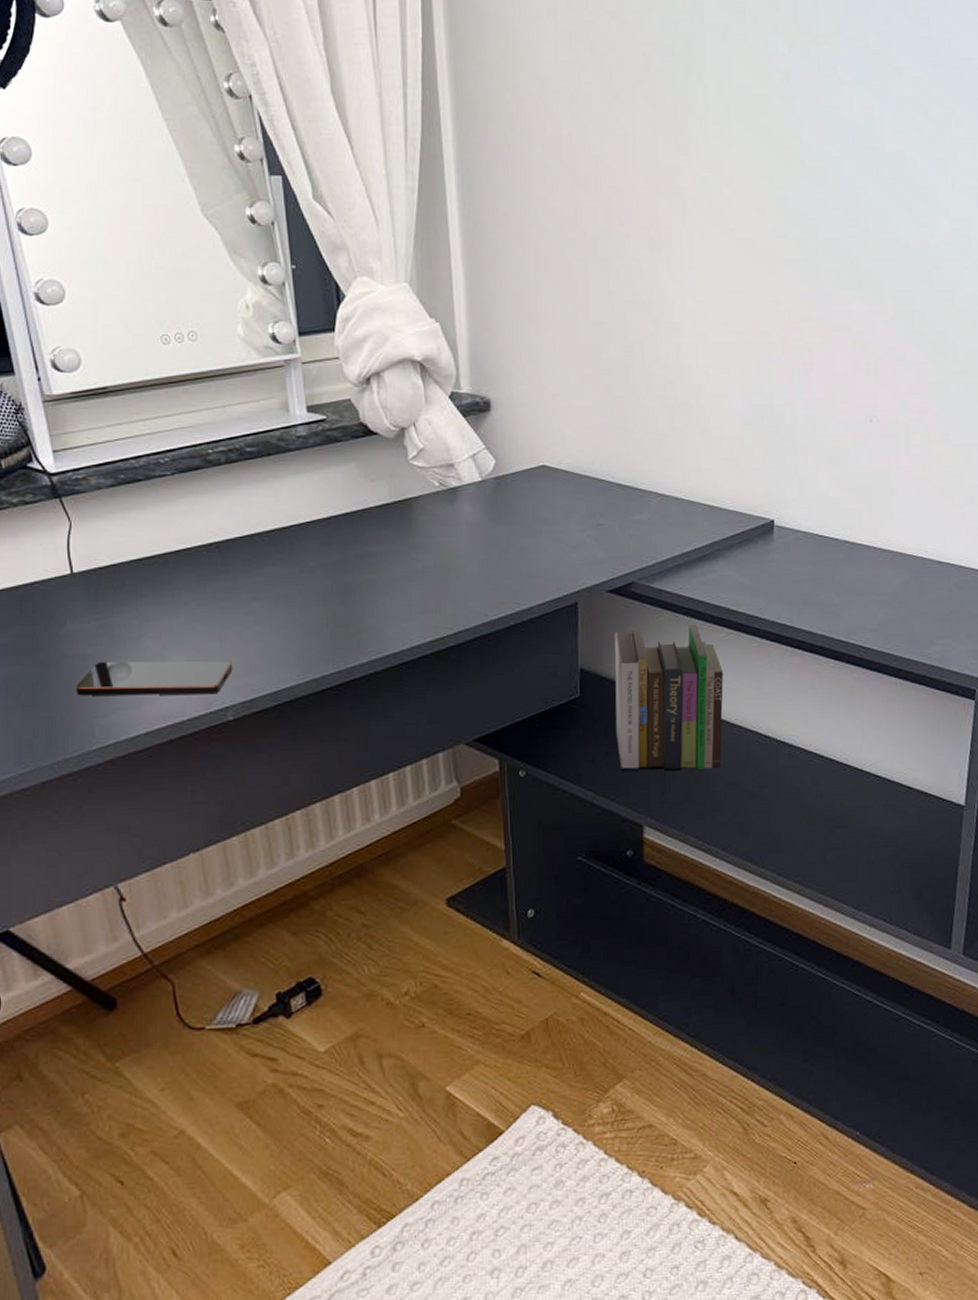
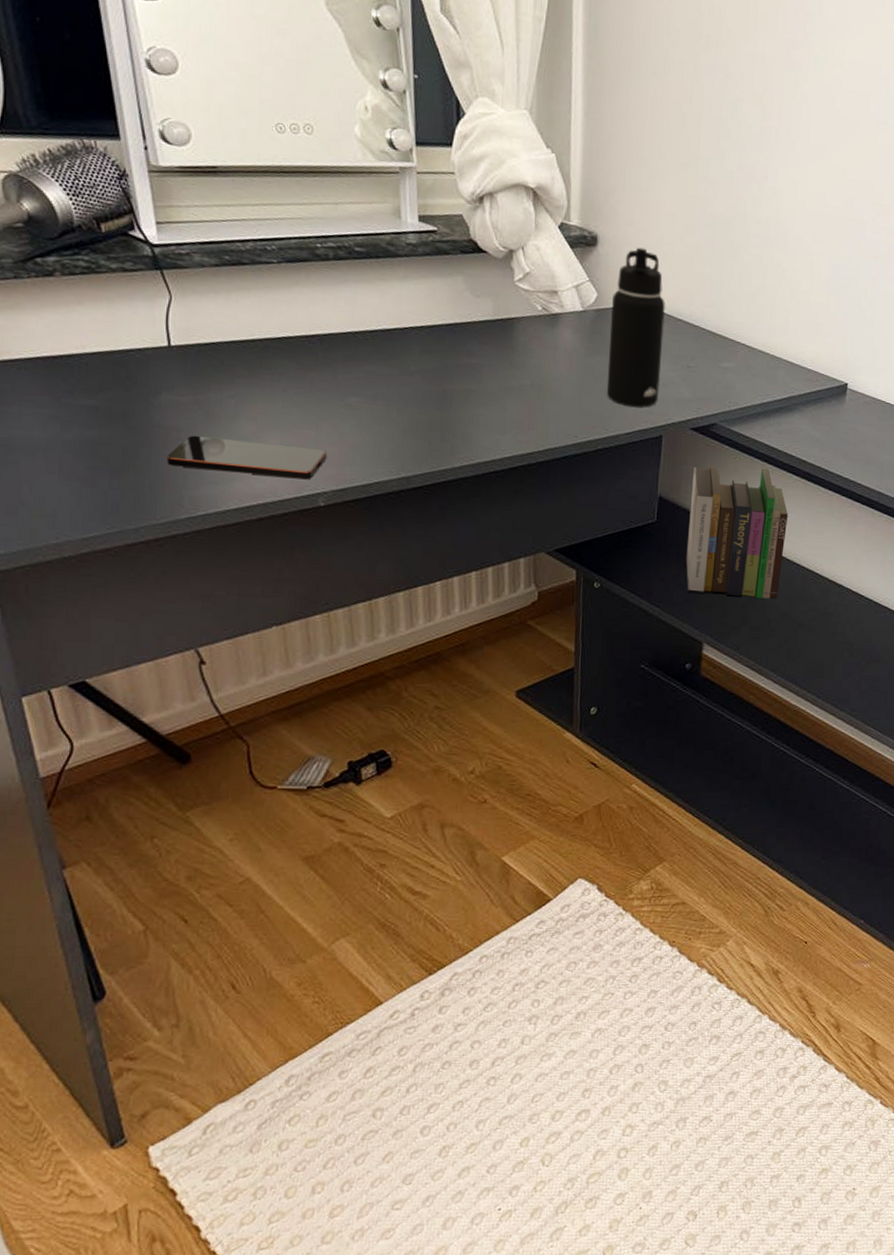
water bottle: none [511,406,570,575] -> present [607,247,666,407]

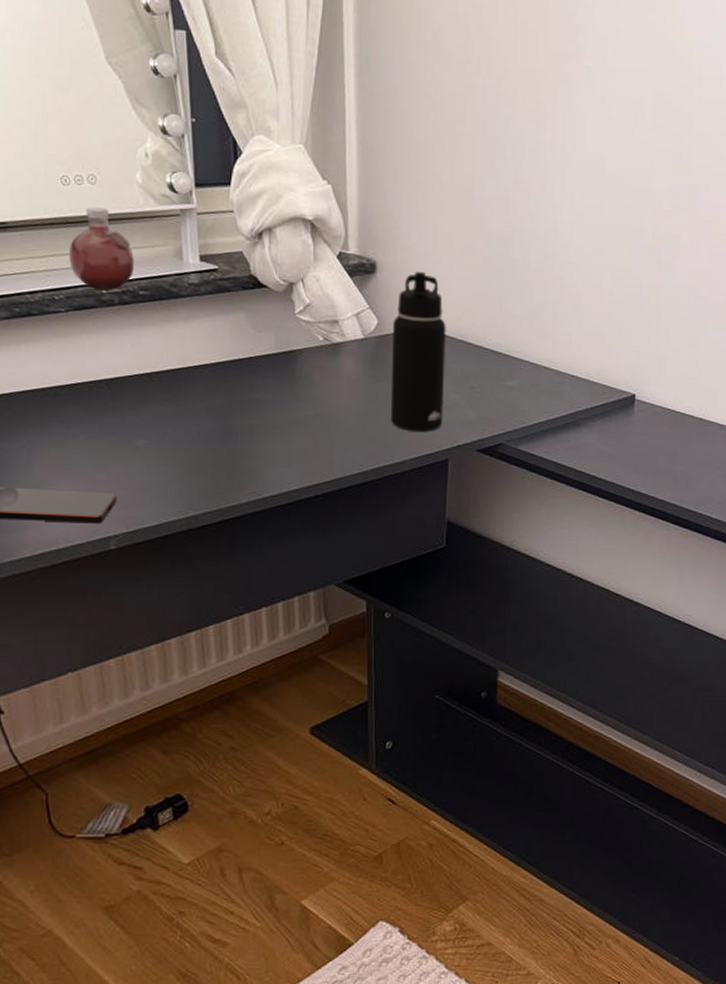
perfume bottle: none [282,158,352,245] -> present [68,207,135,290]
books: present [685,465,788,600] -> none [477,486,580,622]

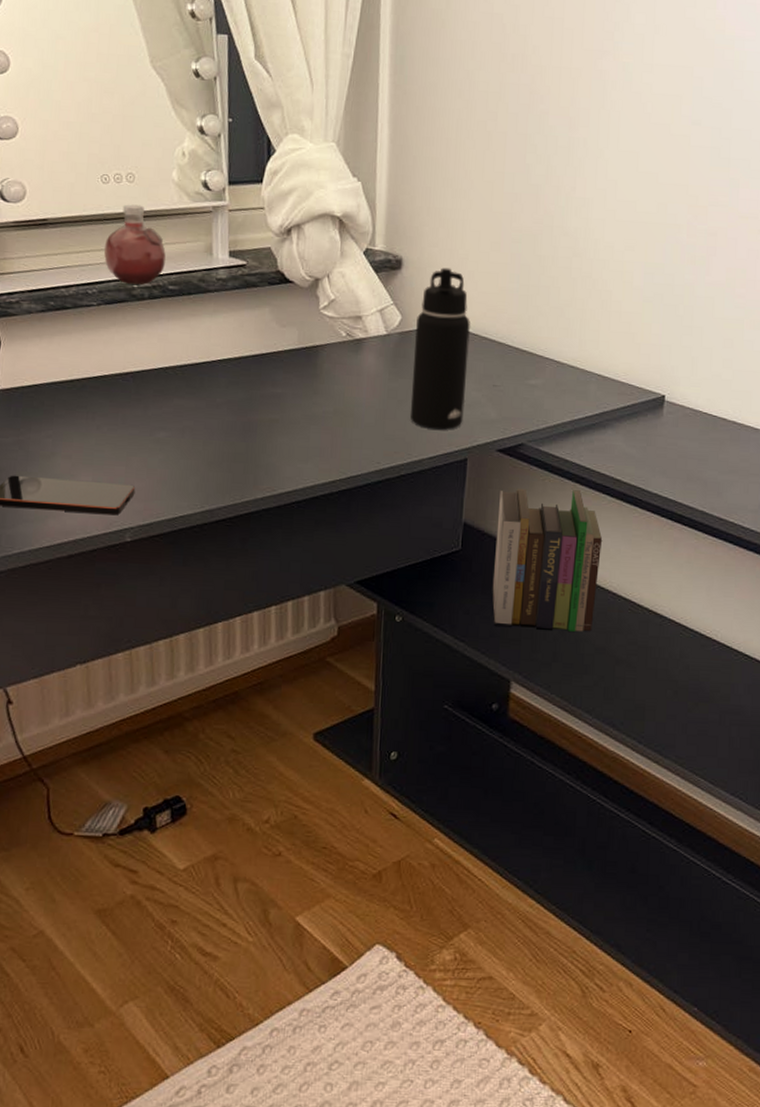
books: none [477,486,580,622] -> present [492,488,602,633]

